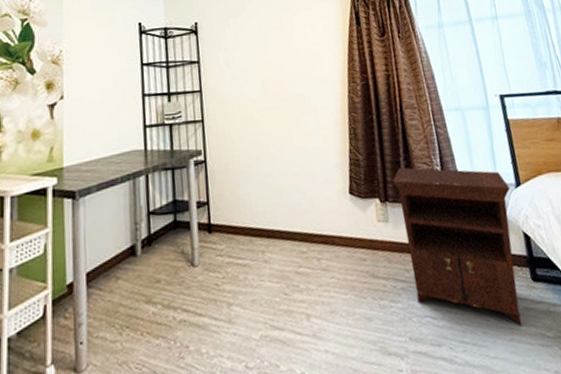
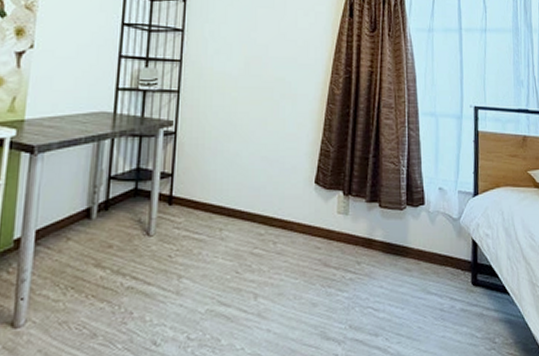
nightstand: present [393,167,523,327] -> none [359,164,468,325]

